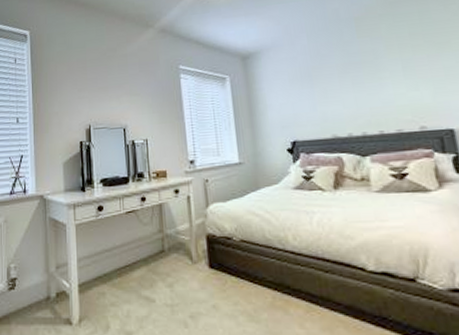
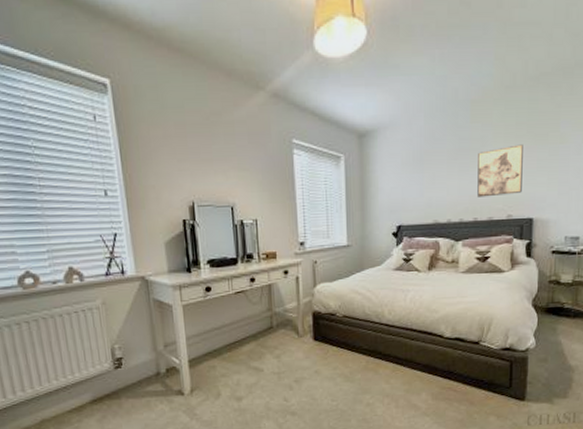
wall art: none [371,53,433,110] -> present [477,144,523,198]

